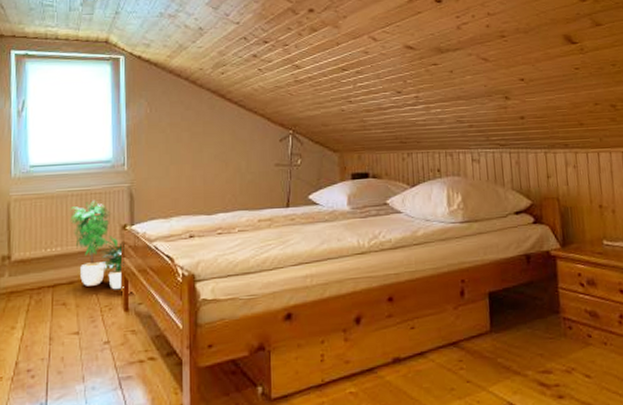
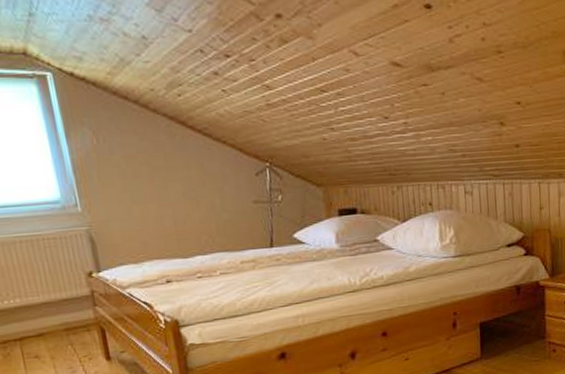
potted plant: present [70,200,124,290] -> none [21,246,102,340]

